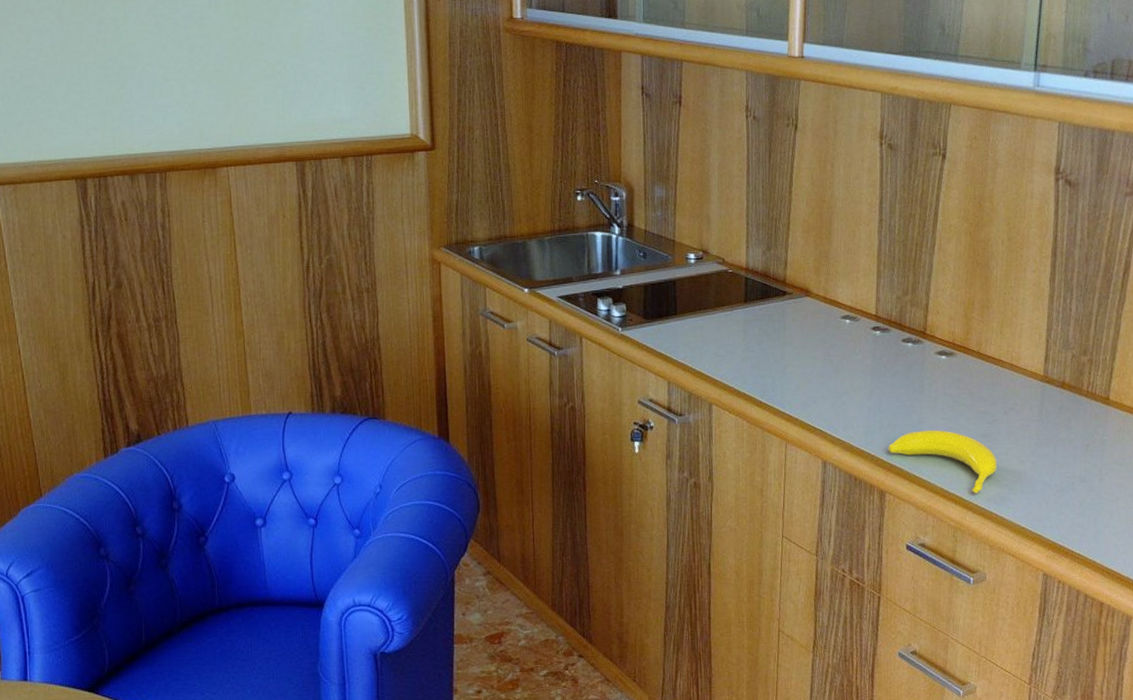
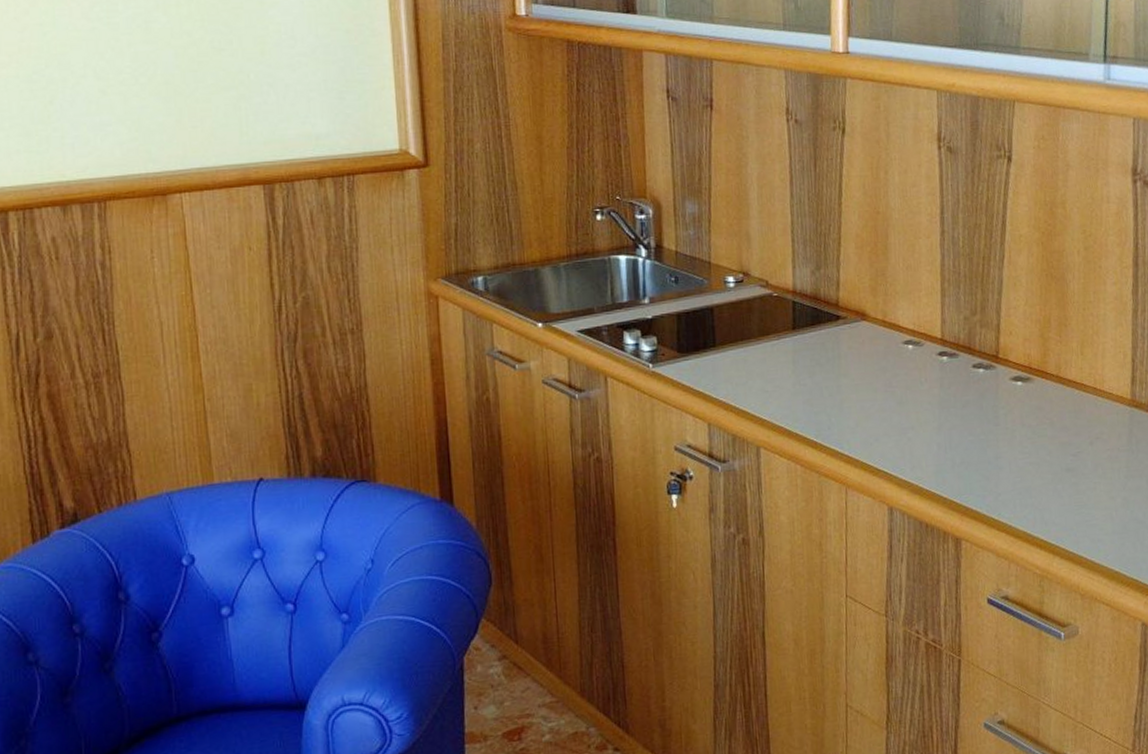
banana: present [888,429,998,494] -> none [961,465,1085,536]

